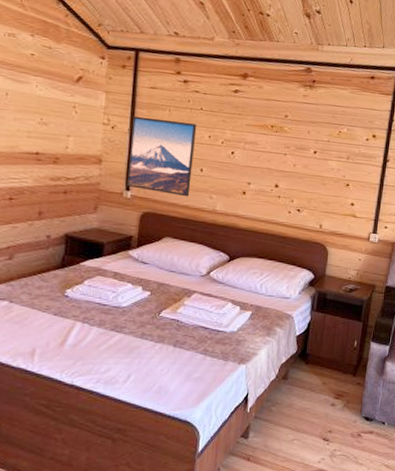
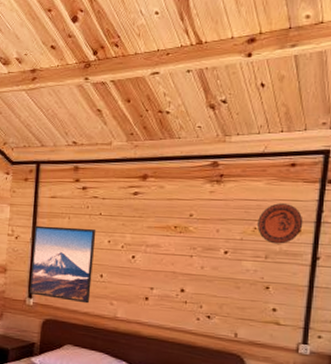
decorative plate: none [342,111,378,147] -> present [258,203,303,244]

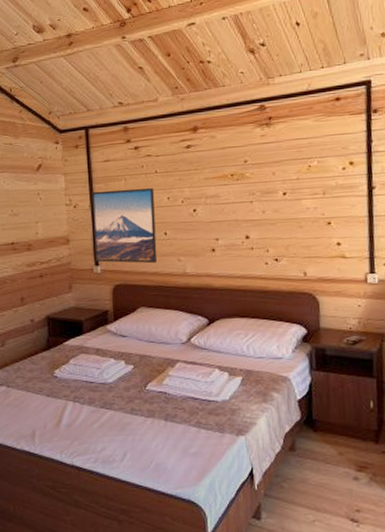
decorative plate: present [258,203,303,244] -> none [311,138,355,179]

